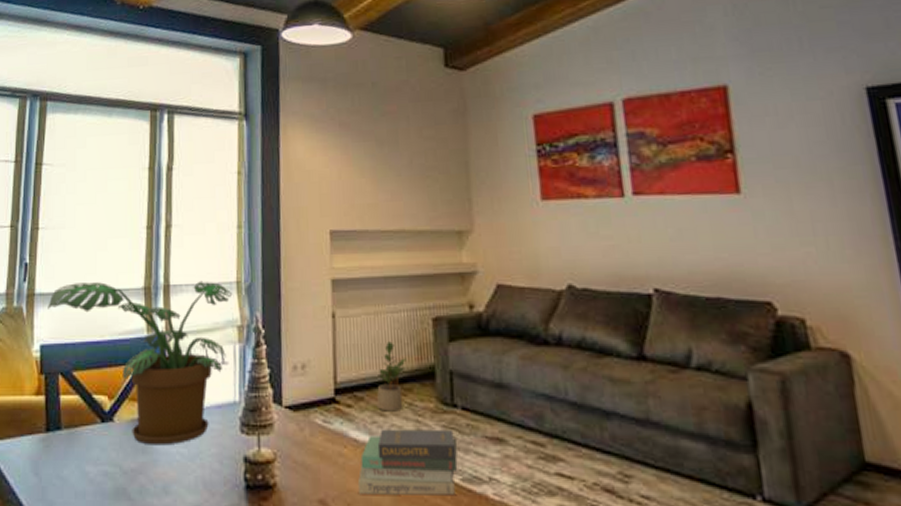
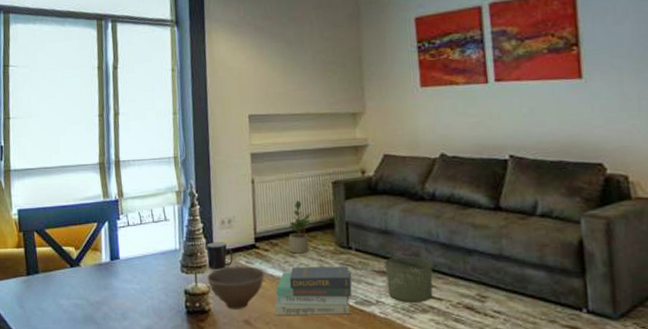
potted plant: present [48,281,233,446] -> none [21,157,171,283]
mug: none [273,393,307,433] -> present [206,242,233,272]
bowl: none [273,427,347,485] -> present [207,266,265,309]
basket: none [498,419,562,482] -> present [384,256,433,303]

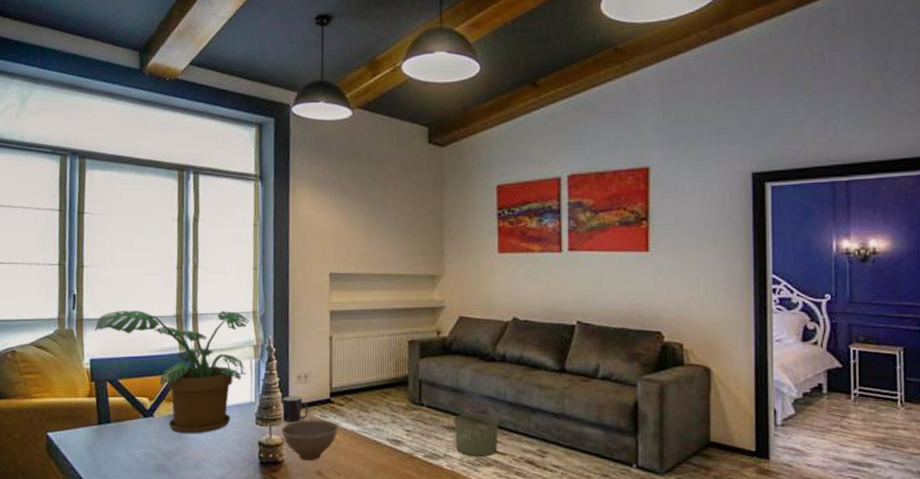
potted plant: none [21,157,171,283] -> present [95,310,250,434]
books: present [274,266,353,315] -> none [346,421,423,467]
potted plant: present [288,200,312,254] -> none [362,358,387,409]

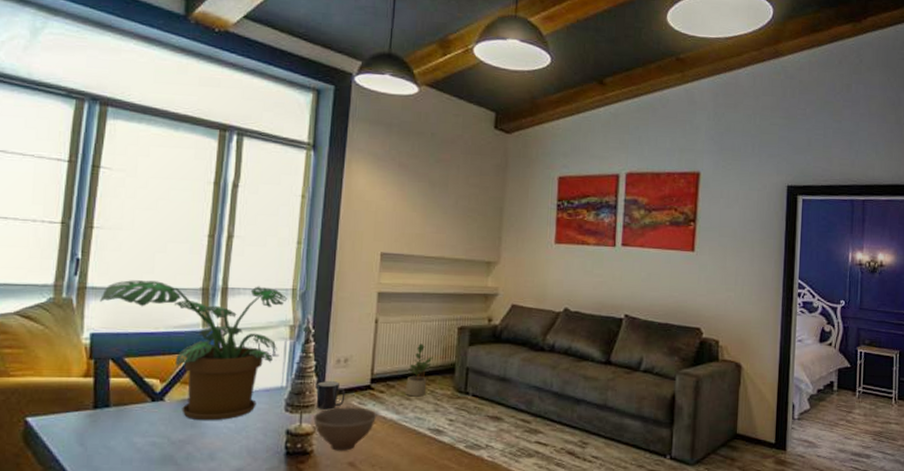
potted plant: none [362,358,387,409] -> present [404,344,433,397]
basket: present [453,414,499,457] -> none [498,403,544,447]

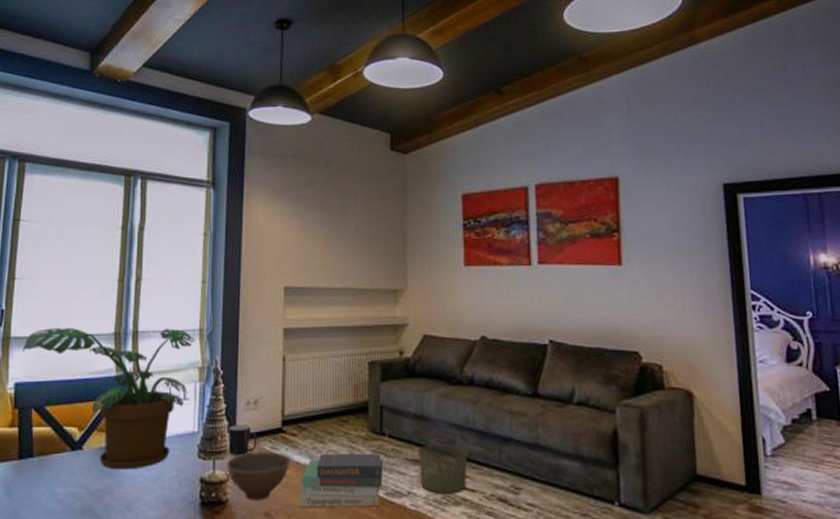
books: none [382,409,466,458] -> present [298,453,384,507]
potted plant: present [404,344,433,397] -> none [317,381,345,439]
basket: none [498,403,544,447] -> present [417,444,468,494]

